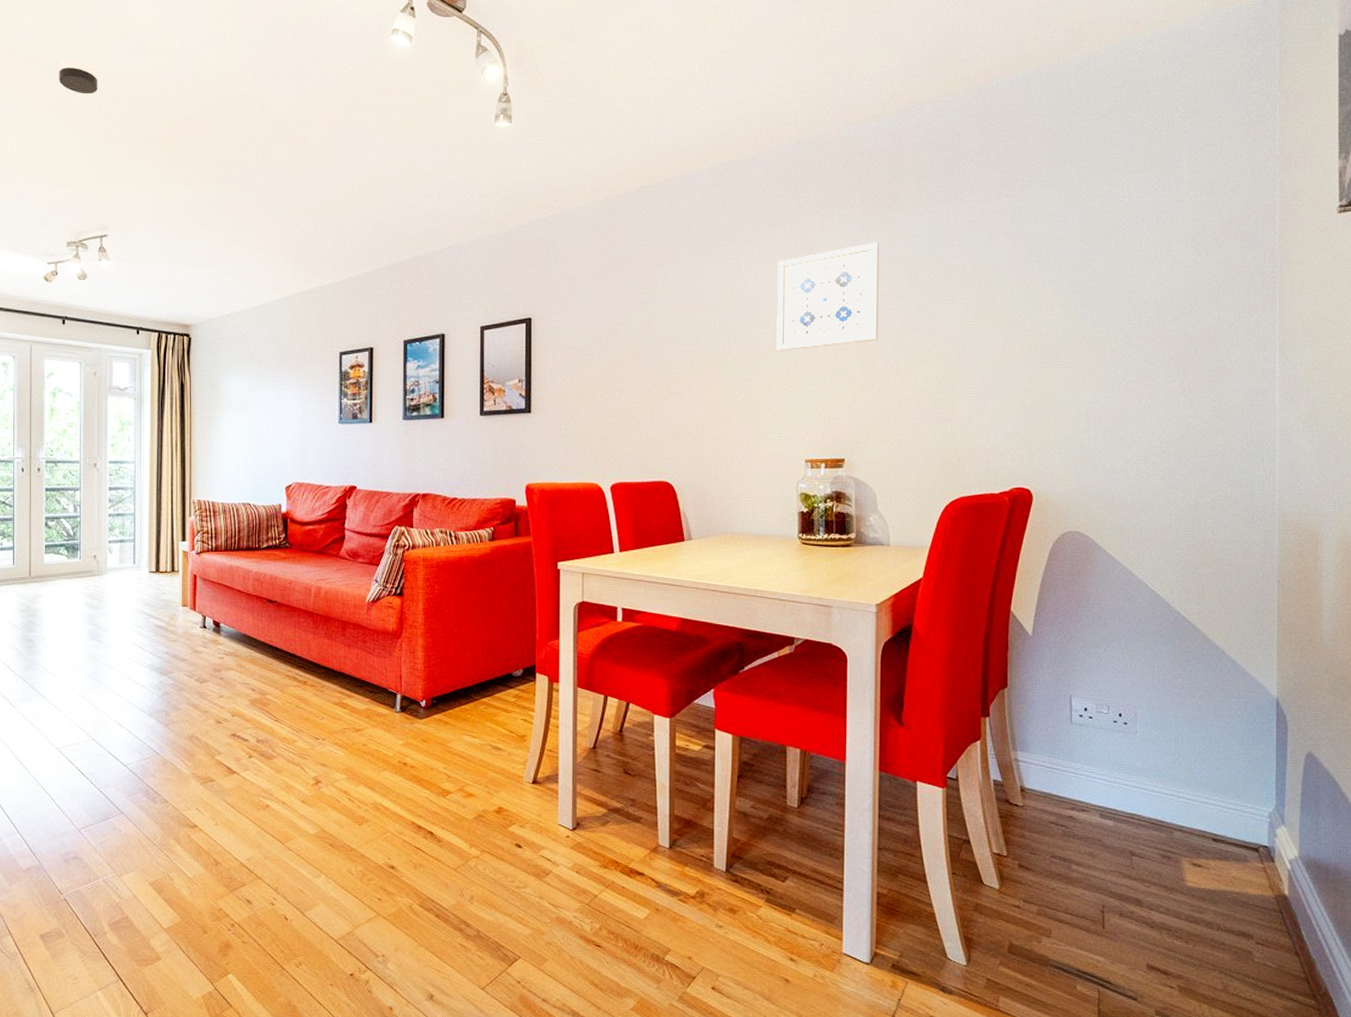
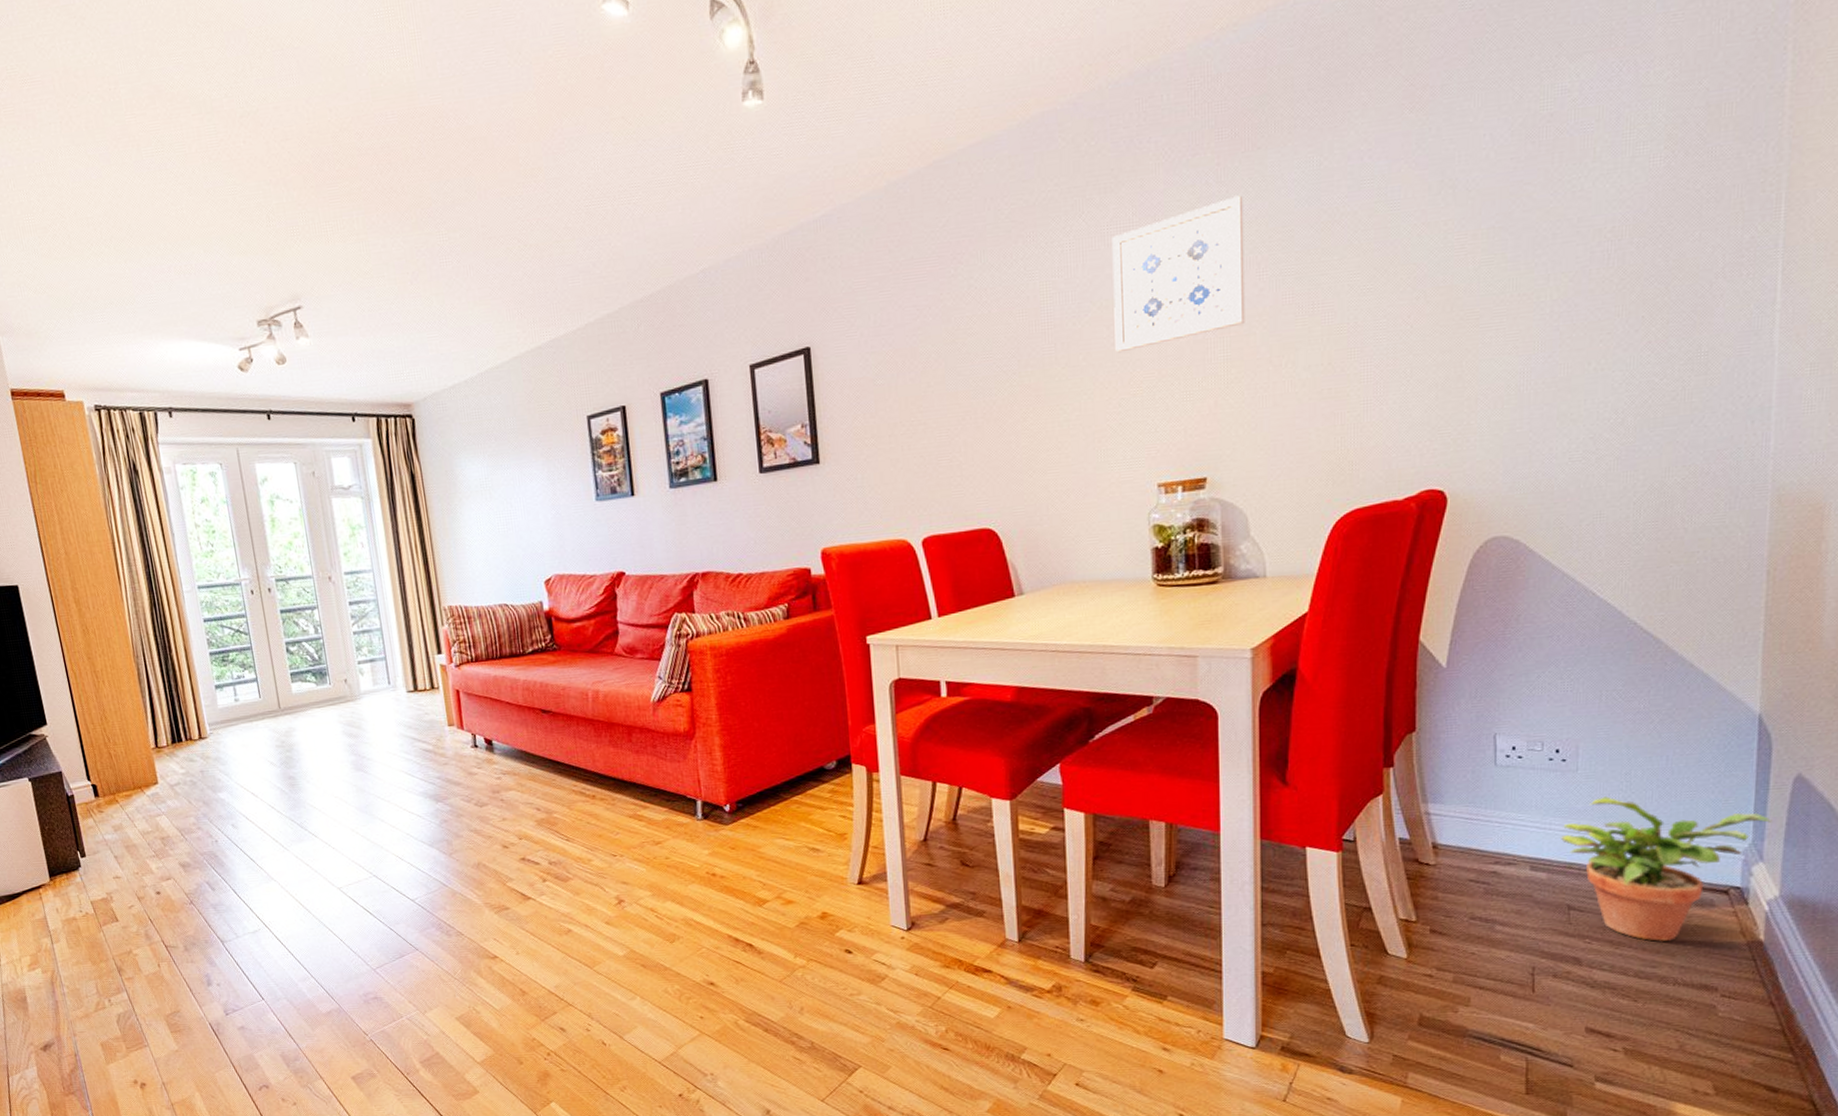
smoke detector: present [59,59,98,94] -> none [211,91,262,135]
potted plant: none [1124,758,1291,890] -> present [1561,796,1773,941]

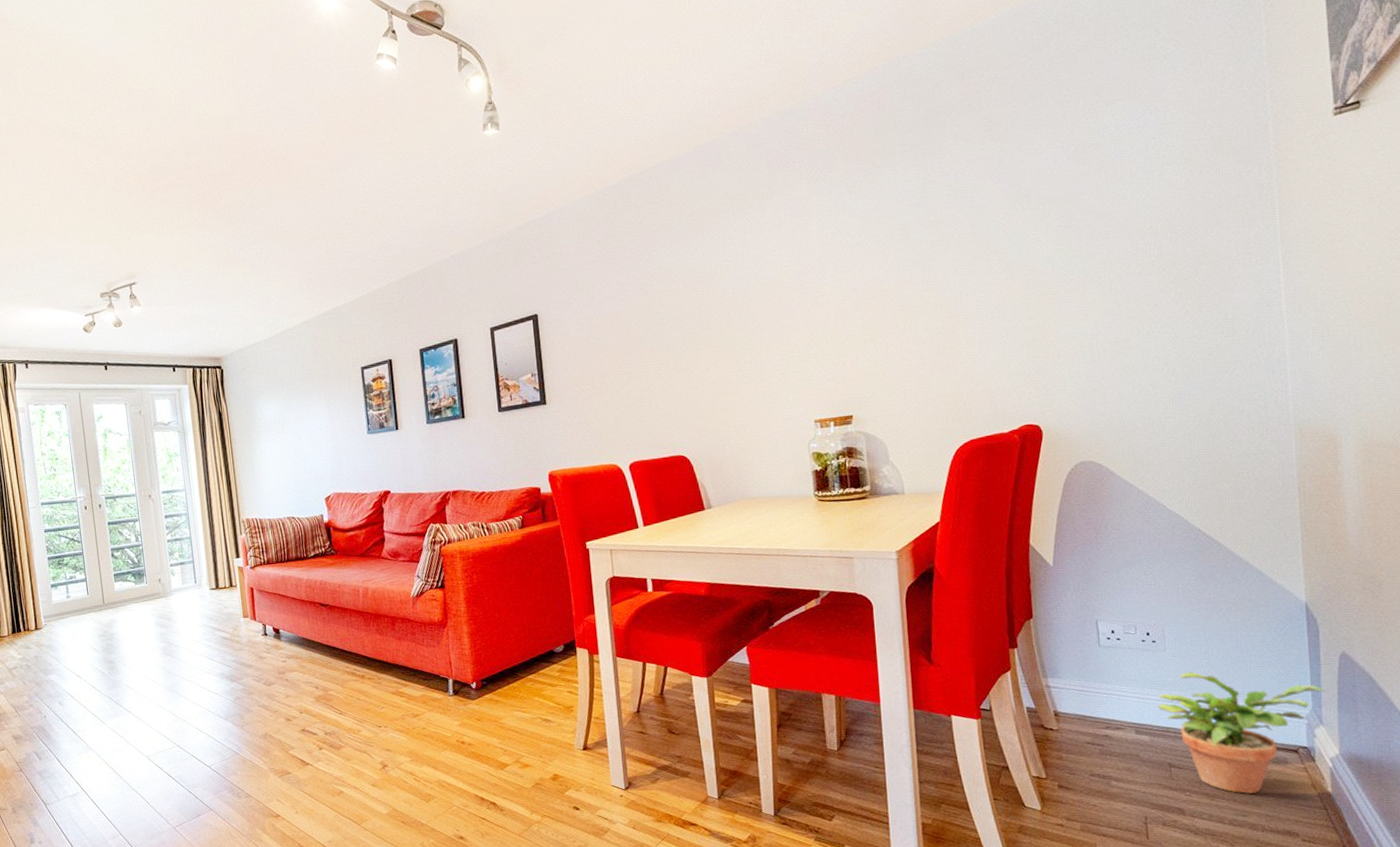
wall art: present [1112,195,1245,353] -> none [769,201,876,319]

